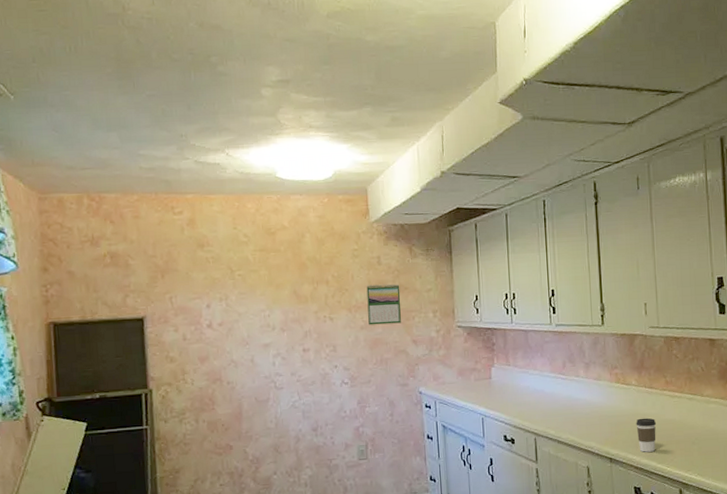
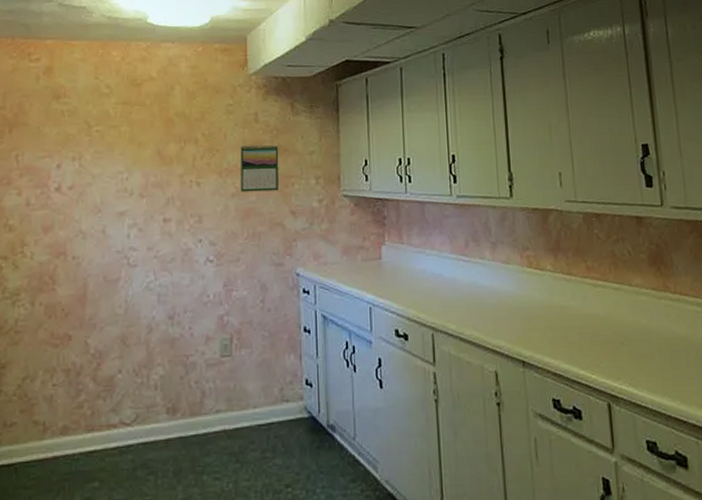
coffee cup: present [636,418,657,452] -> none [552,311,578,355]

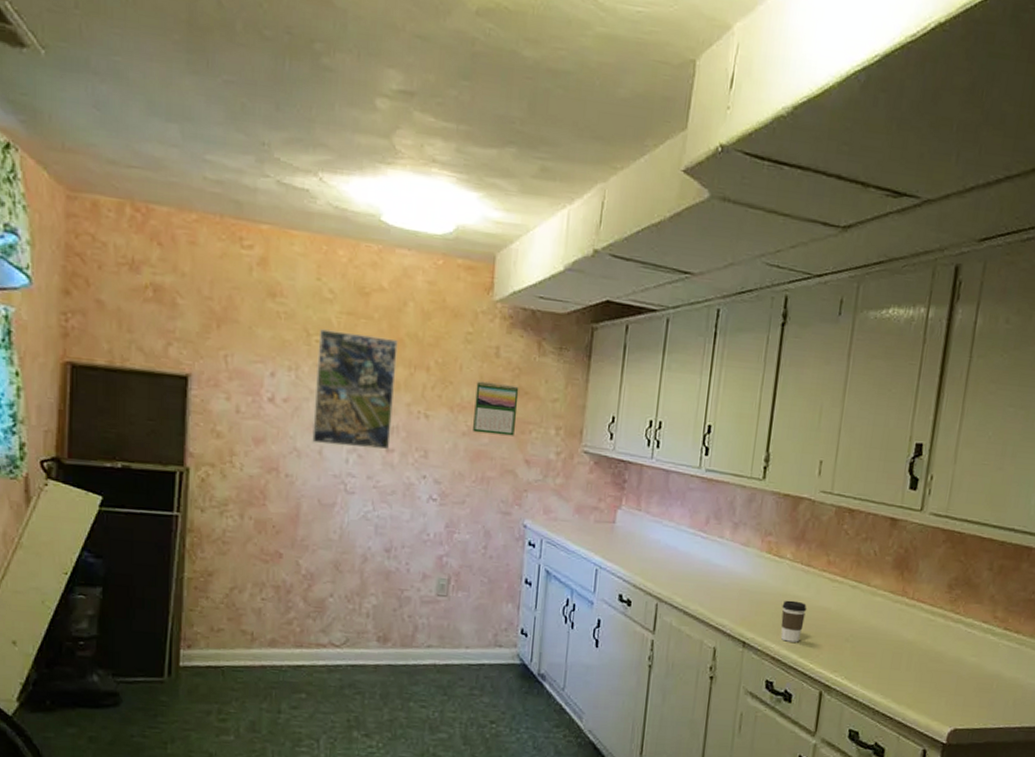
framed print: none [96,119,168,224] -> present [312,328,398,450]
coffee cup: none [552,311,578,355] -> present [780,600,807,643]

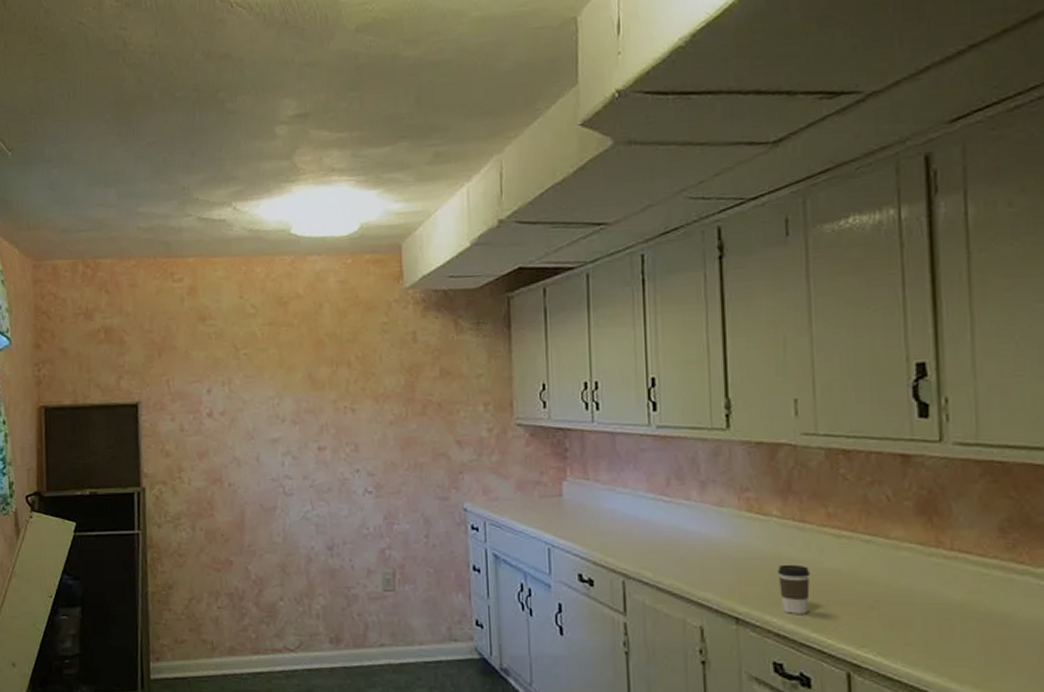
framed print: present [312,328,398,450] -> none [246,340,322,451]
calendar: present [473,381,519,436] -> none [398,367,442,420]

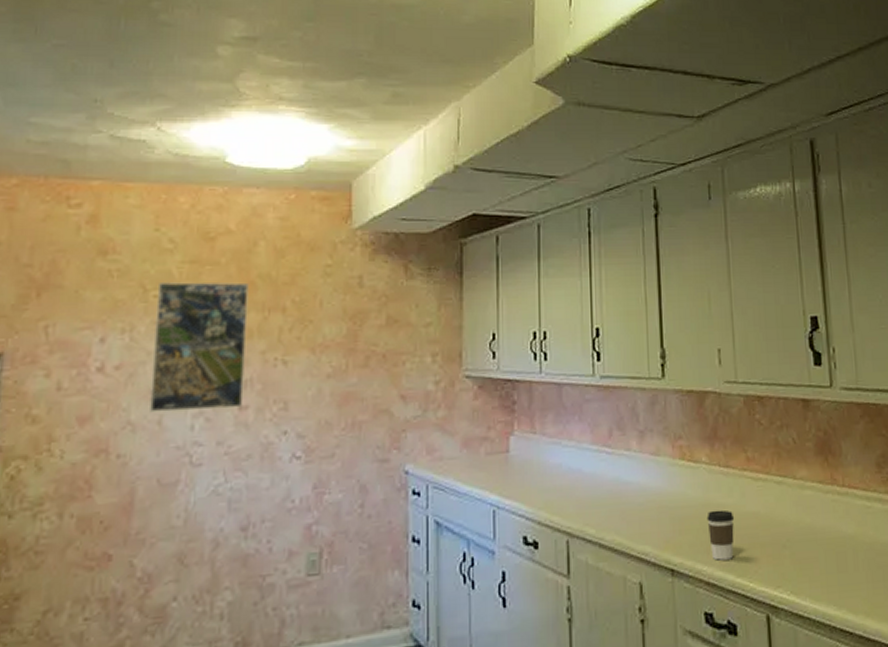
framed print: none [246,340,322,451] -> present [150,281,249,413]

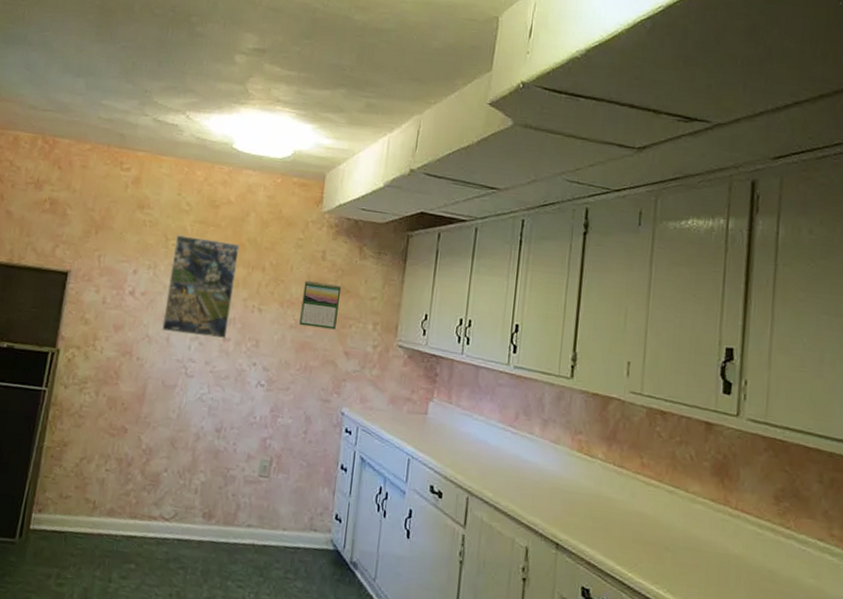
calendar: none [339,314,388,373] -> present [299,280,342,330]
coffee cup: present [706,510,735,561] -> none [595,502,622,548]

